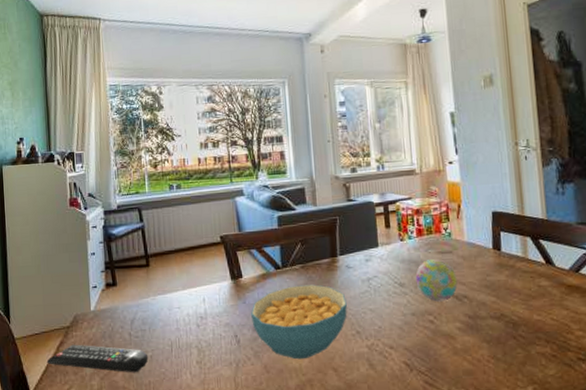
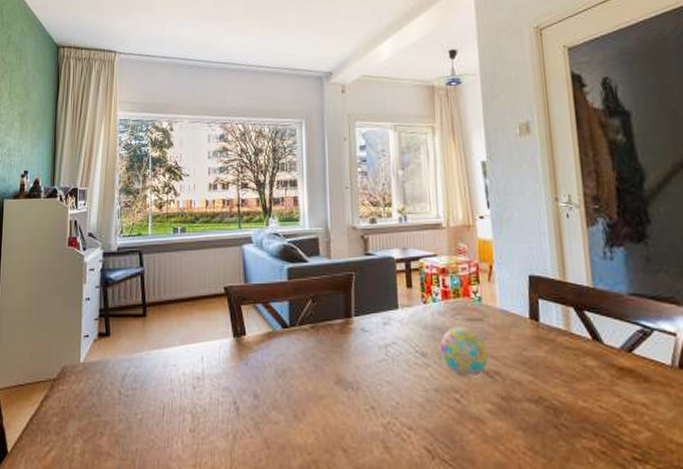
remote control: present [46,344,149,373] -> none [28,399,138,438]
cereal bowl: present [251,284,347,360] -> none [253,348,361,436]

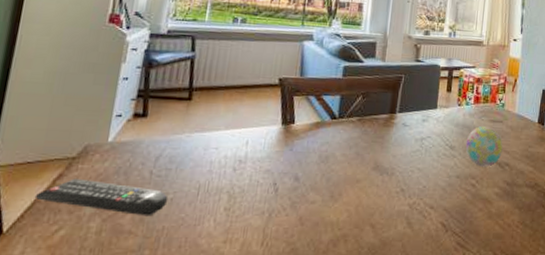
remote control: none [28,399,138,438] -> present [34,178,168,217]

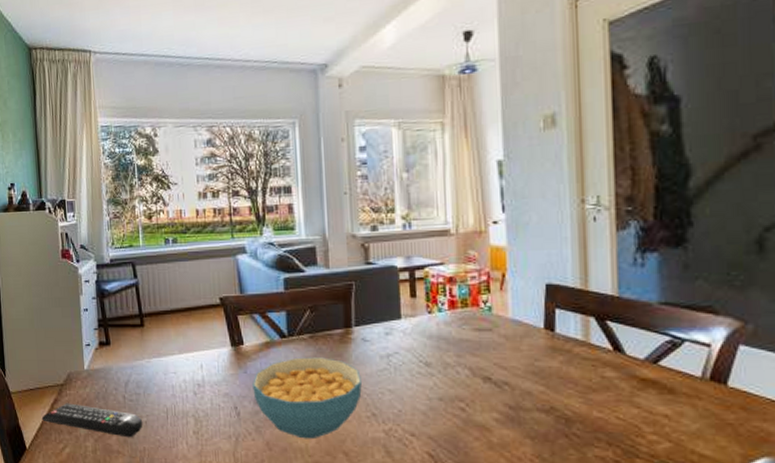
cereal bowl: none [295,137,397,214] -> present [253,357,362,439]
decorative ball: present [465,126,503,167] -> none [445,337,497,387]

